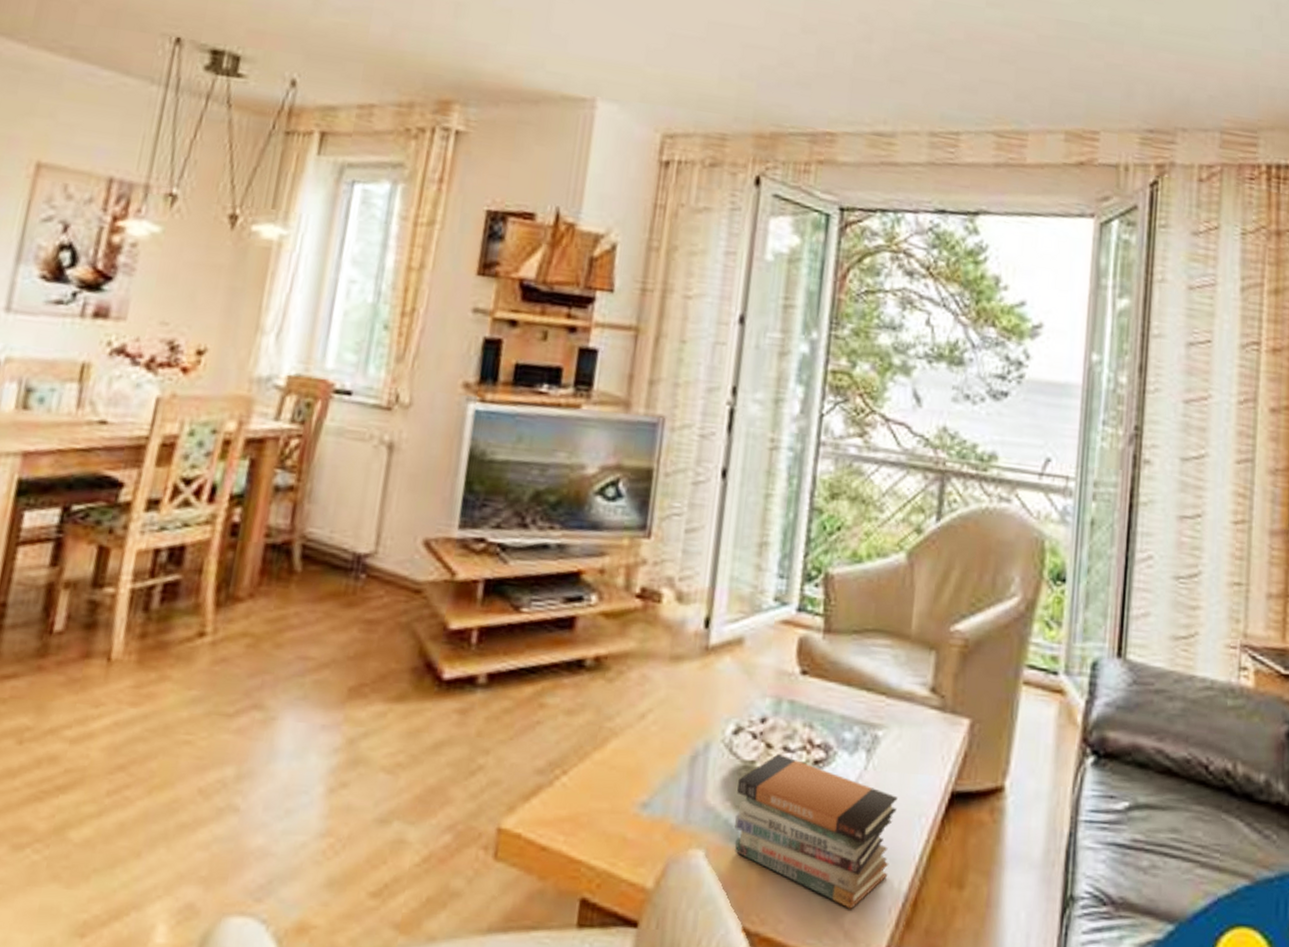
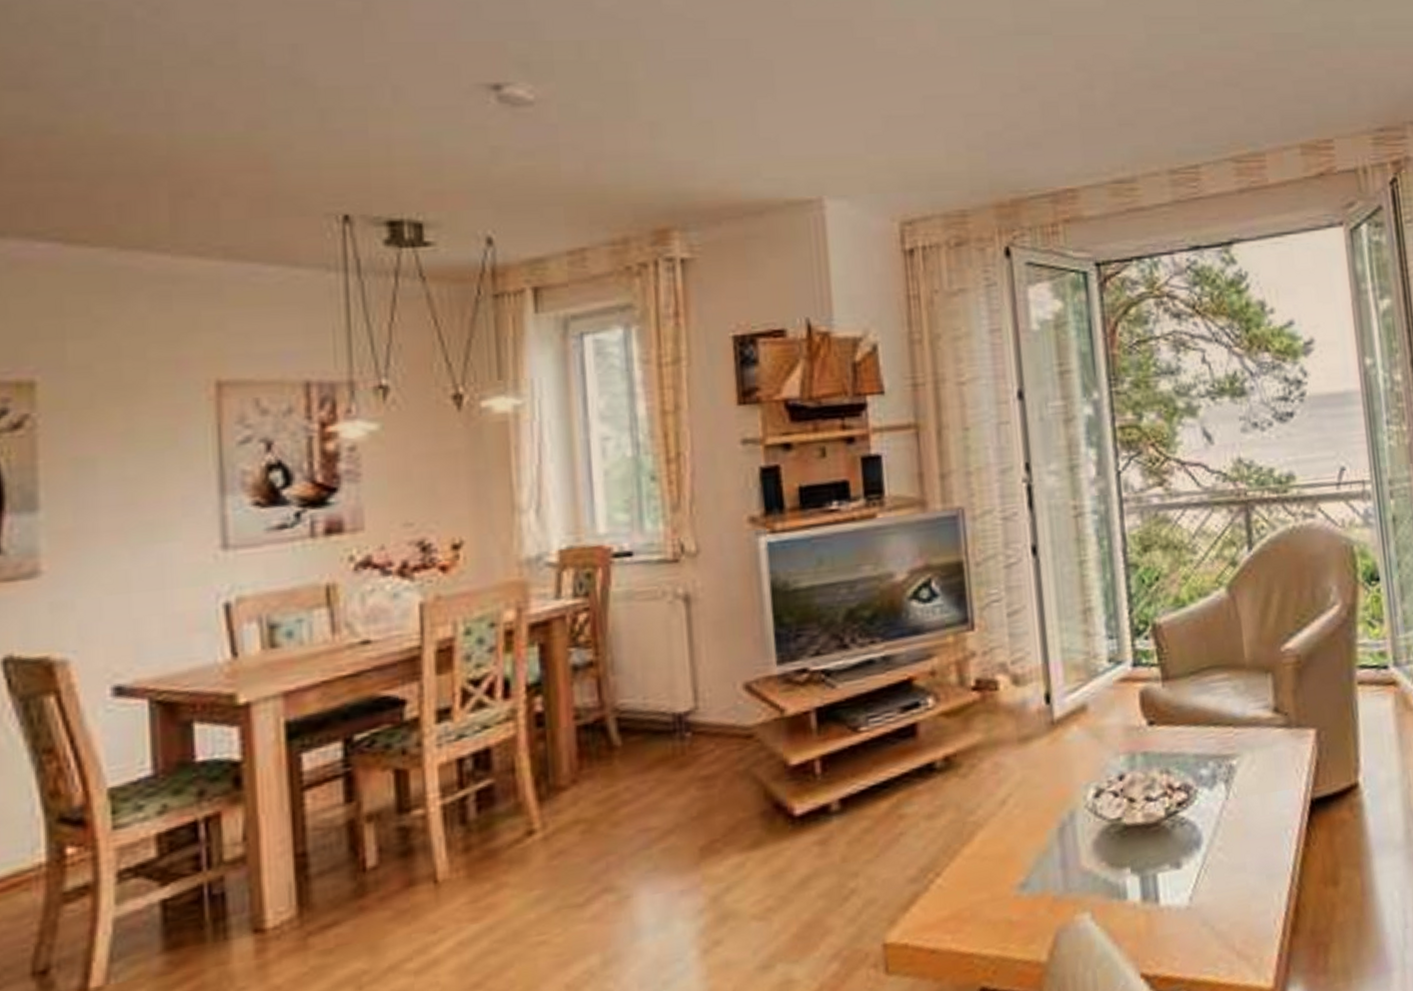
book stack: present [734,754,898,909] -> none [1109,805,1267,931]

